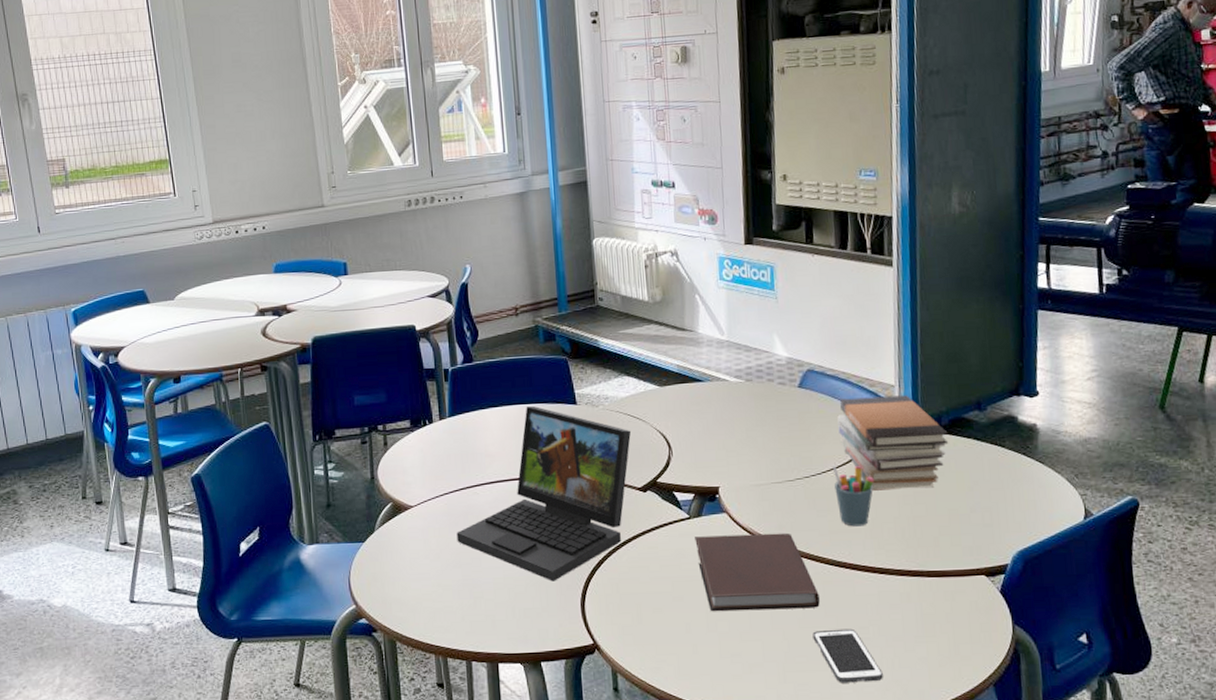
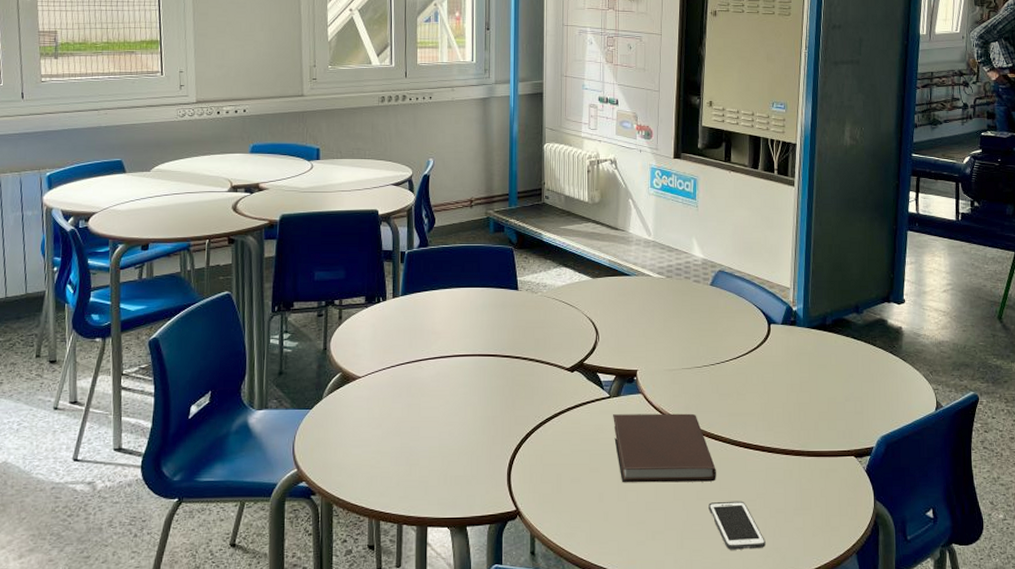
laptop: present [456,406,632,582] -> none [399,290,565,451]
pen holder: present [832,464,874,527] -> none [734,354,768,410]
book stack: present [837,395,949,491] -> none [741,297,831,379]

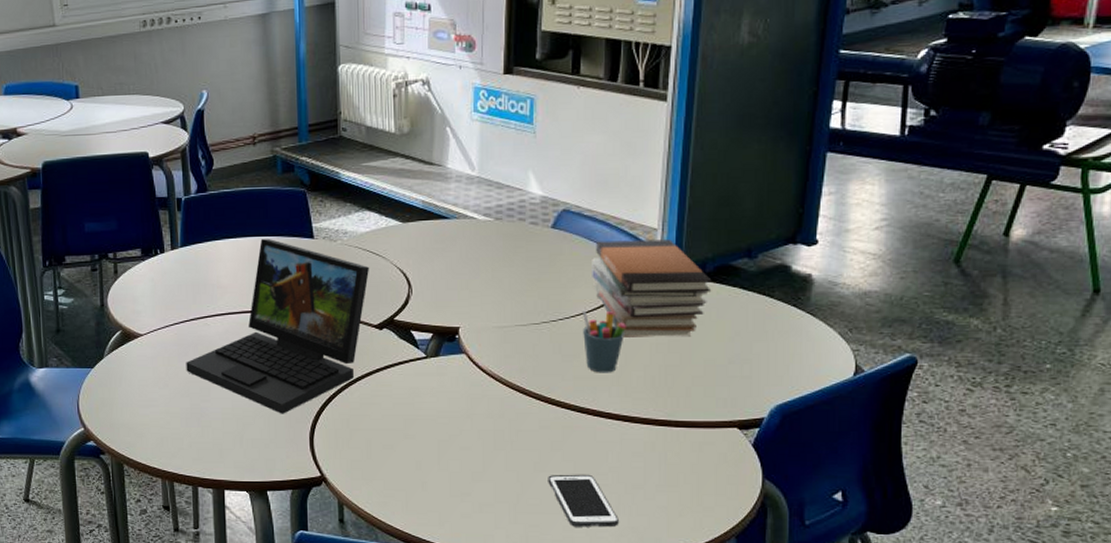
laptop: none [399,290,565,451] -> present [186,239,370,414]
notebook: present [613,413,716,483] -> none [431,376,558,452]
pen holder: none [734,354,768,410] -> present [582,309,626,373]
book stack: none [741,297,831,379] -> present [592,239,712,337]

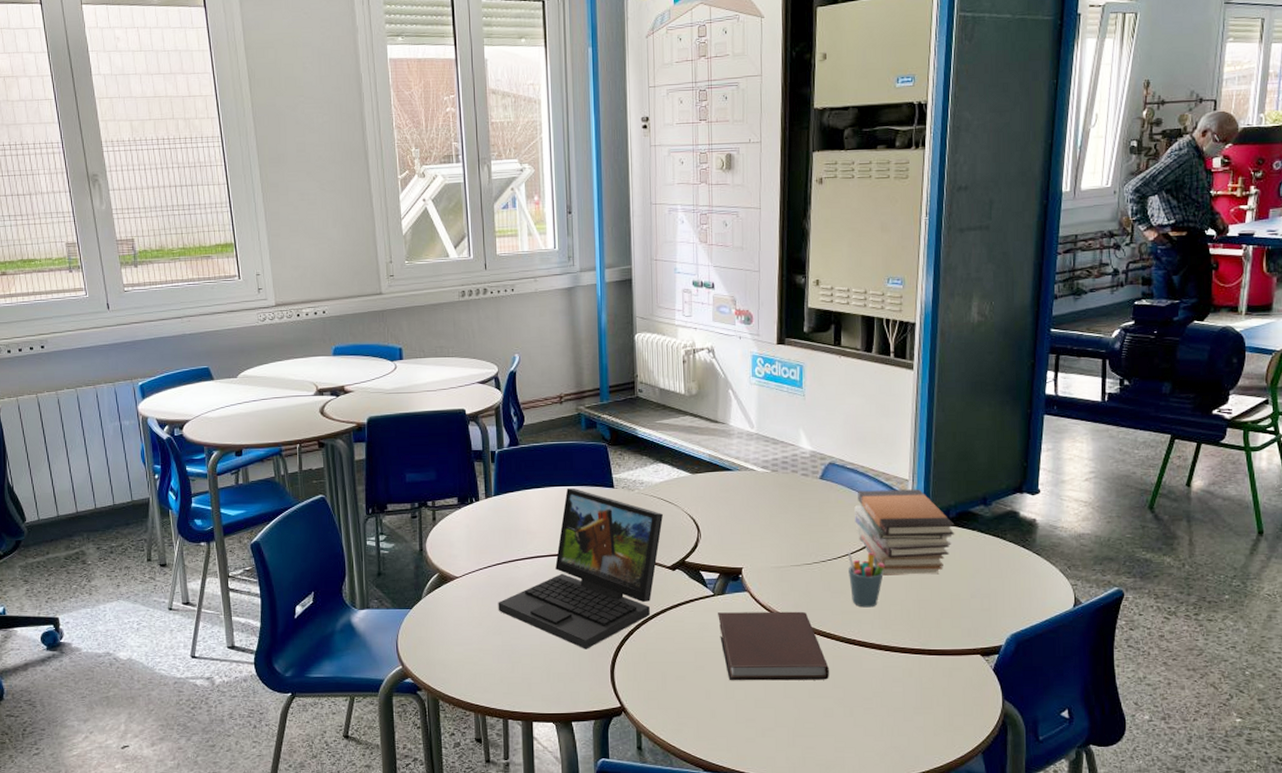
notebook: none [431,376,558,452] -> present [718,611,829,681]
cell phone: present [548,474,619,528] -> none [821,699,883,748]

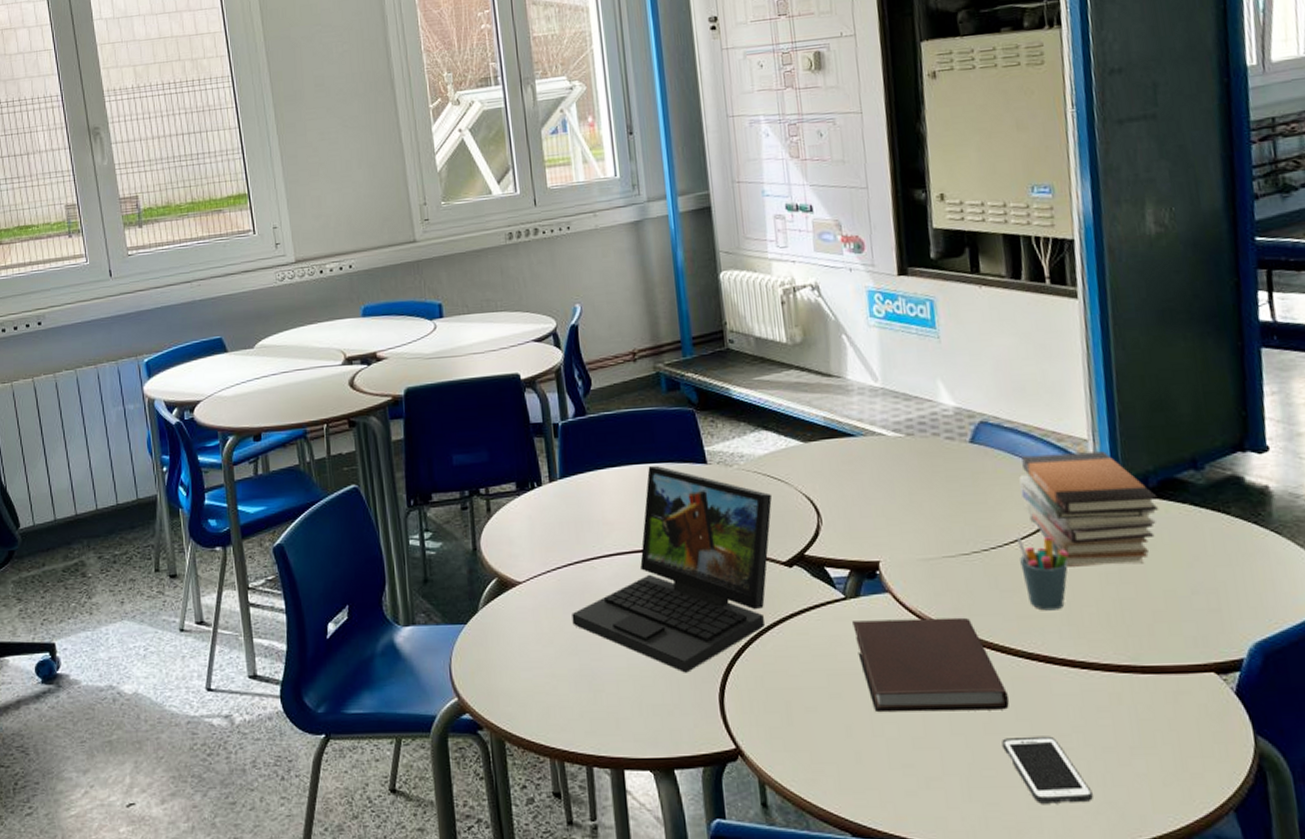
cell phone: none [821,699,883,748] -> present [1002,736,1093,804]

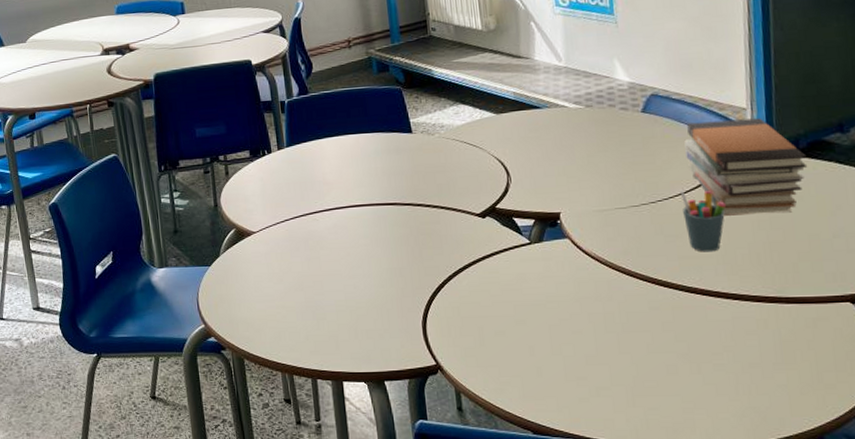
laptop: present [572,466,773,673] -> none [298,135,469,304]
notebook: present [853,617,1009,713] -> none [536,258,670,336]
cell phone: present [1002,736,1093,804] -> none [662,354,739,409]

